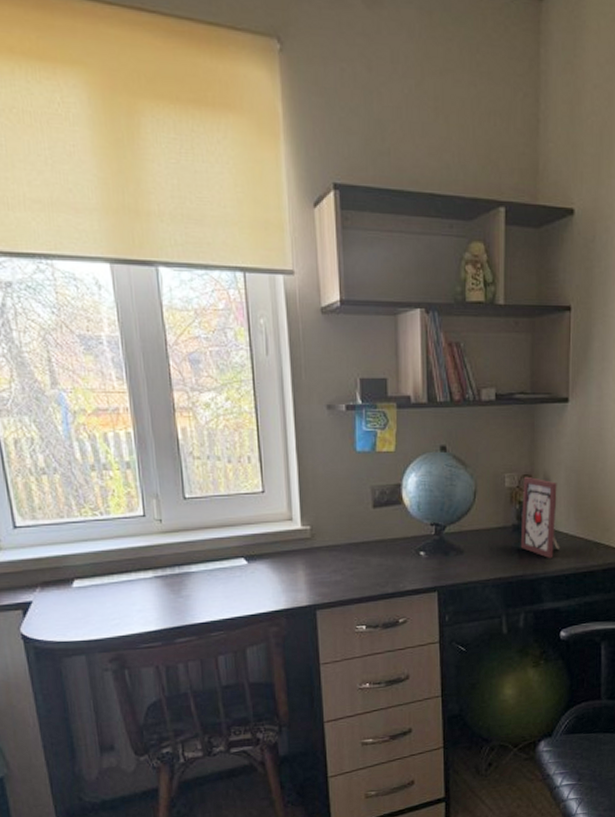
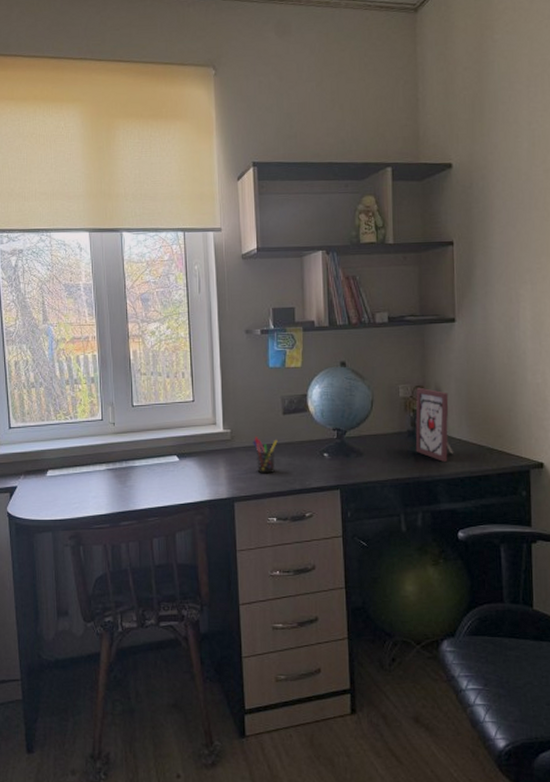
pen holder: none [337,534,367,577] -> present [253,437,278,474]

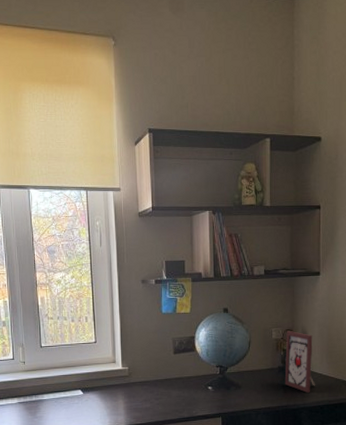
pen holder: present [253,437,278,474] -> none [148,373,169,405]

